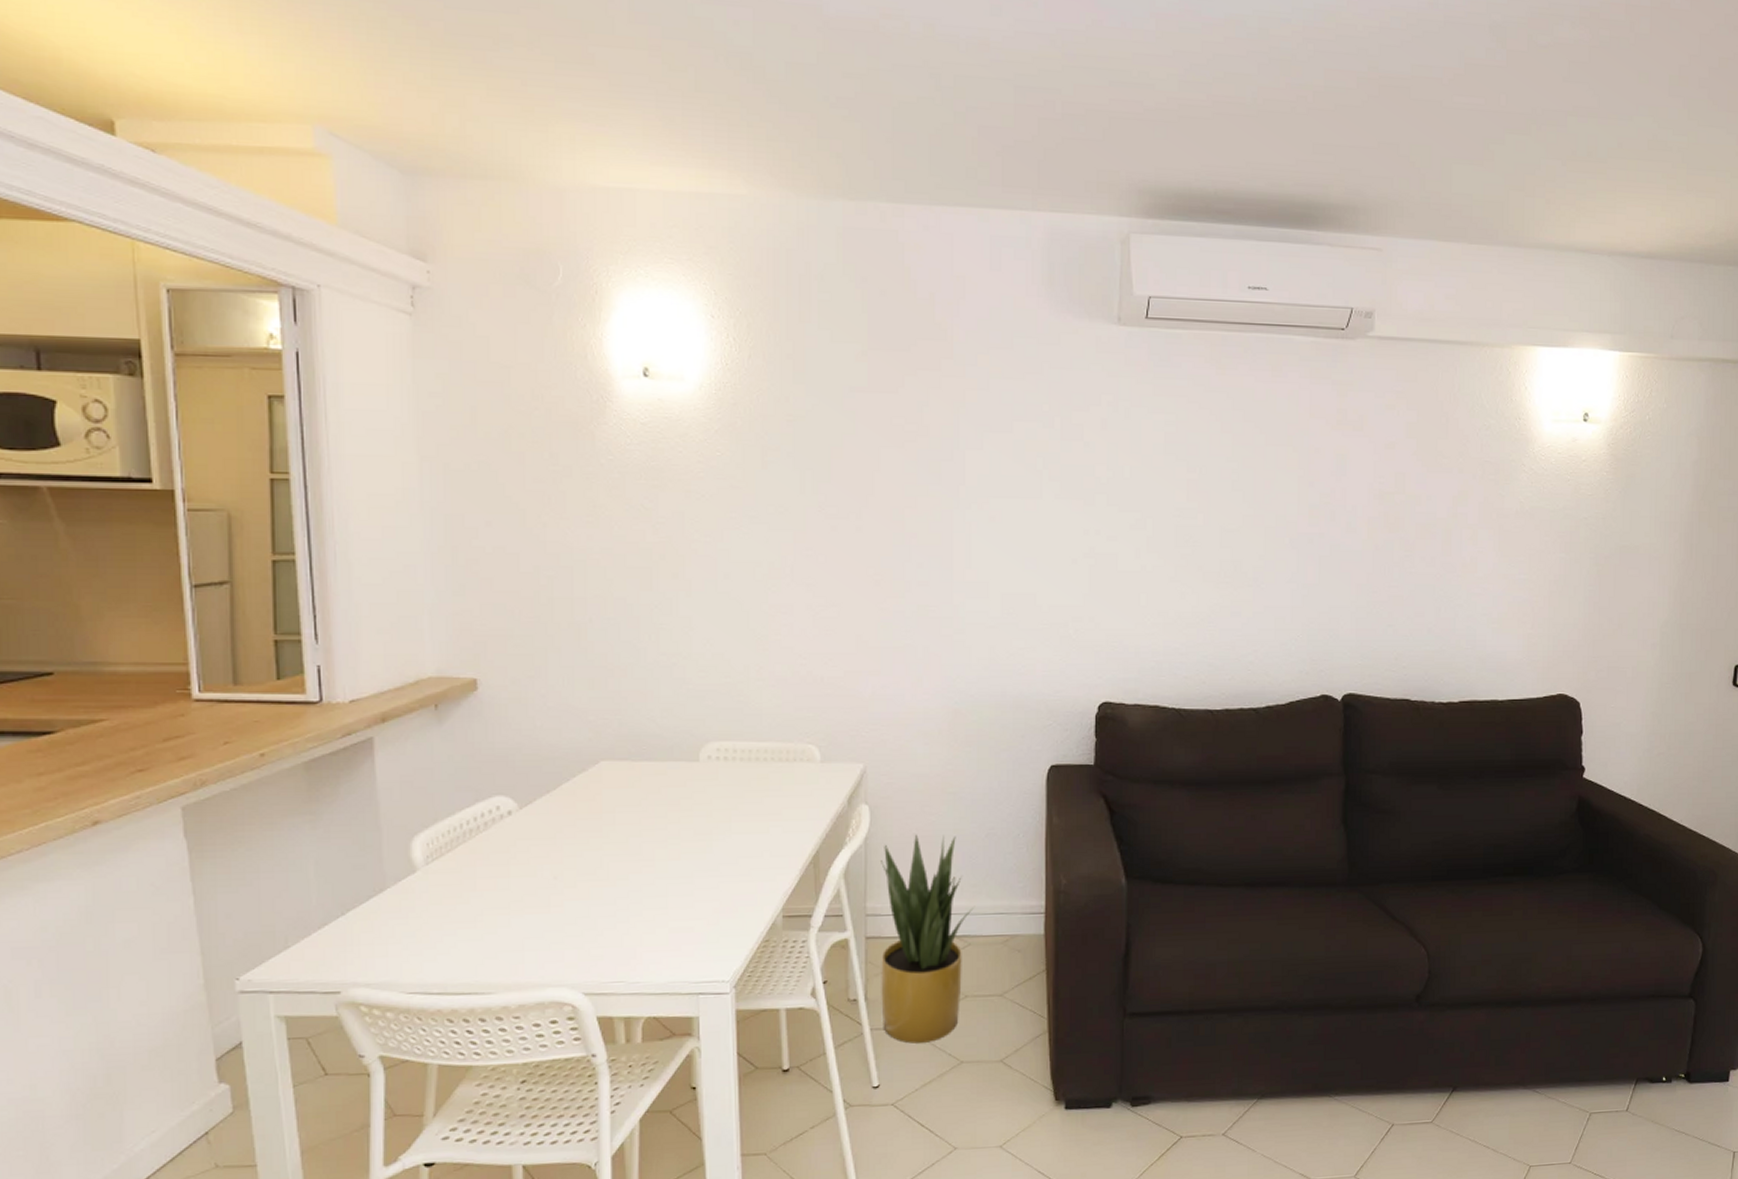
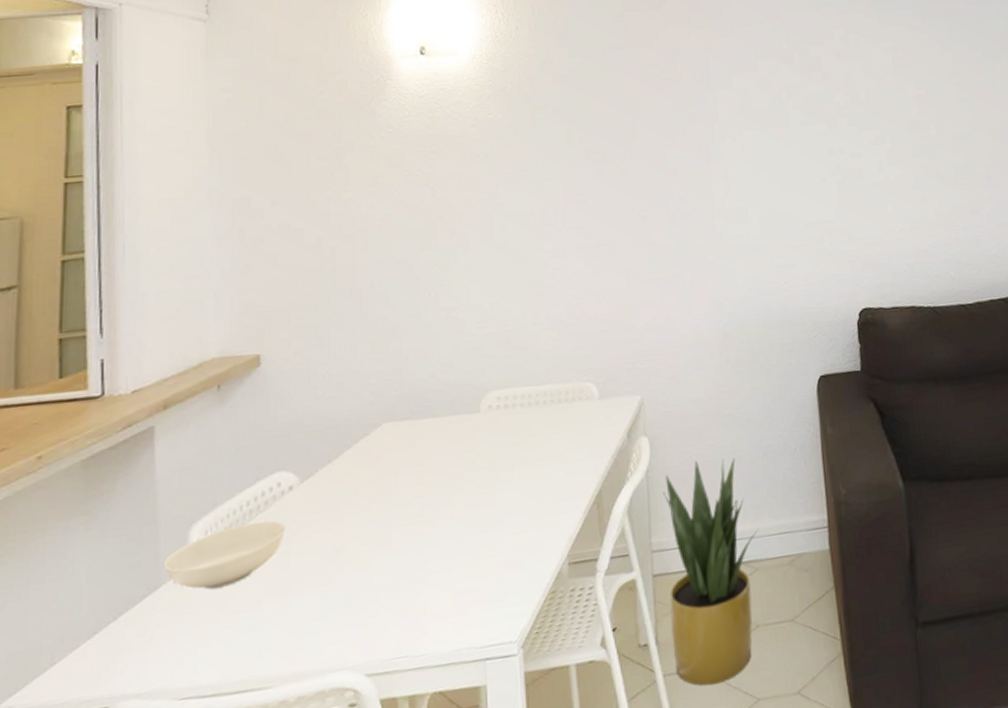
bowl: none [387,840,505,898] -> present [163,520,285,590]

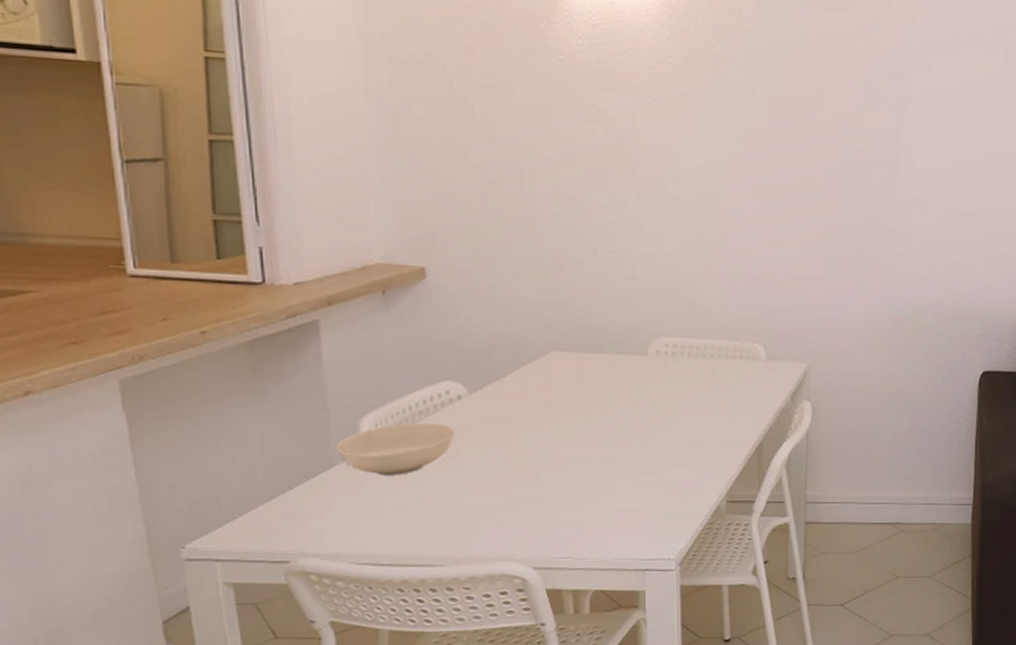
planter: present [663,458,758,686] -> none [818,430,907,618]

